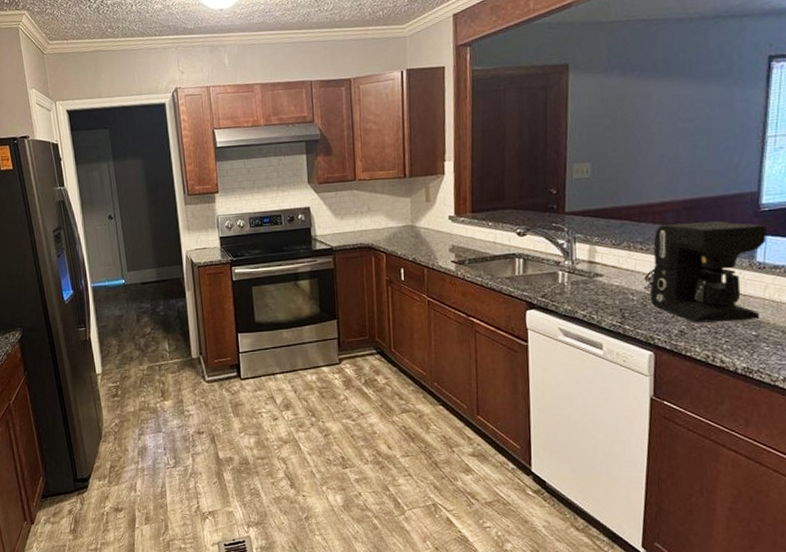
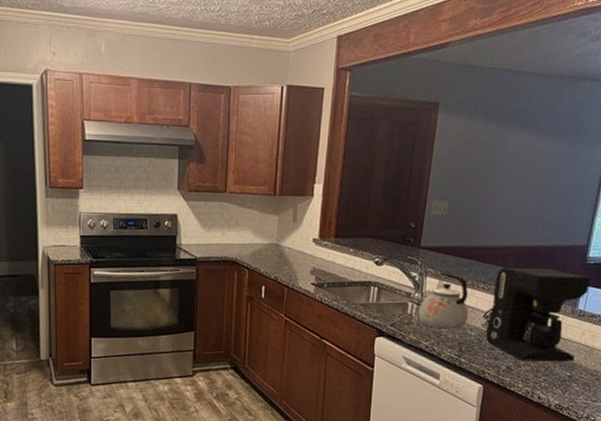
kettle: none [570,236,628,296] -> present [418,272,469,330]

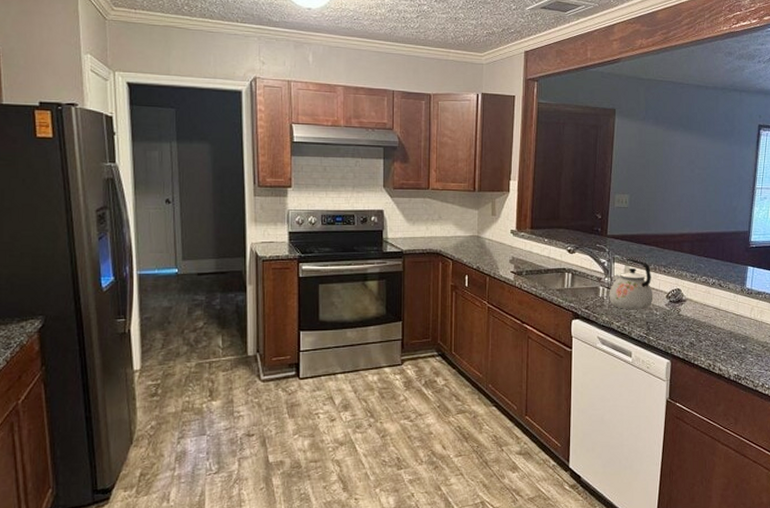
coffee maker: present [486,268,591,362] -> none [670,252,754,336]

